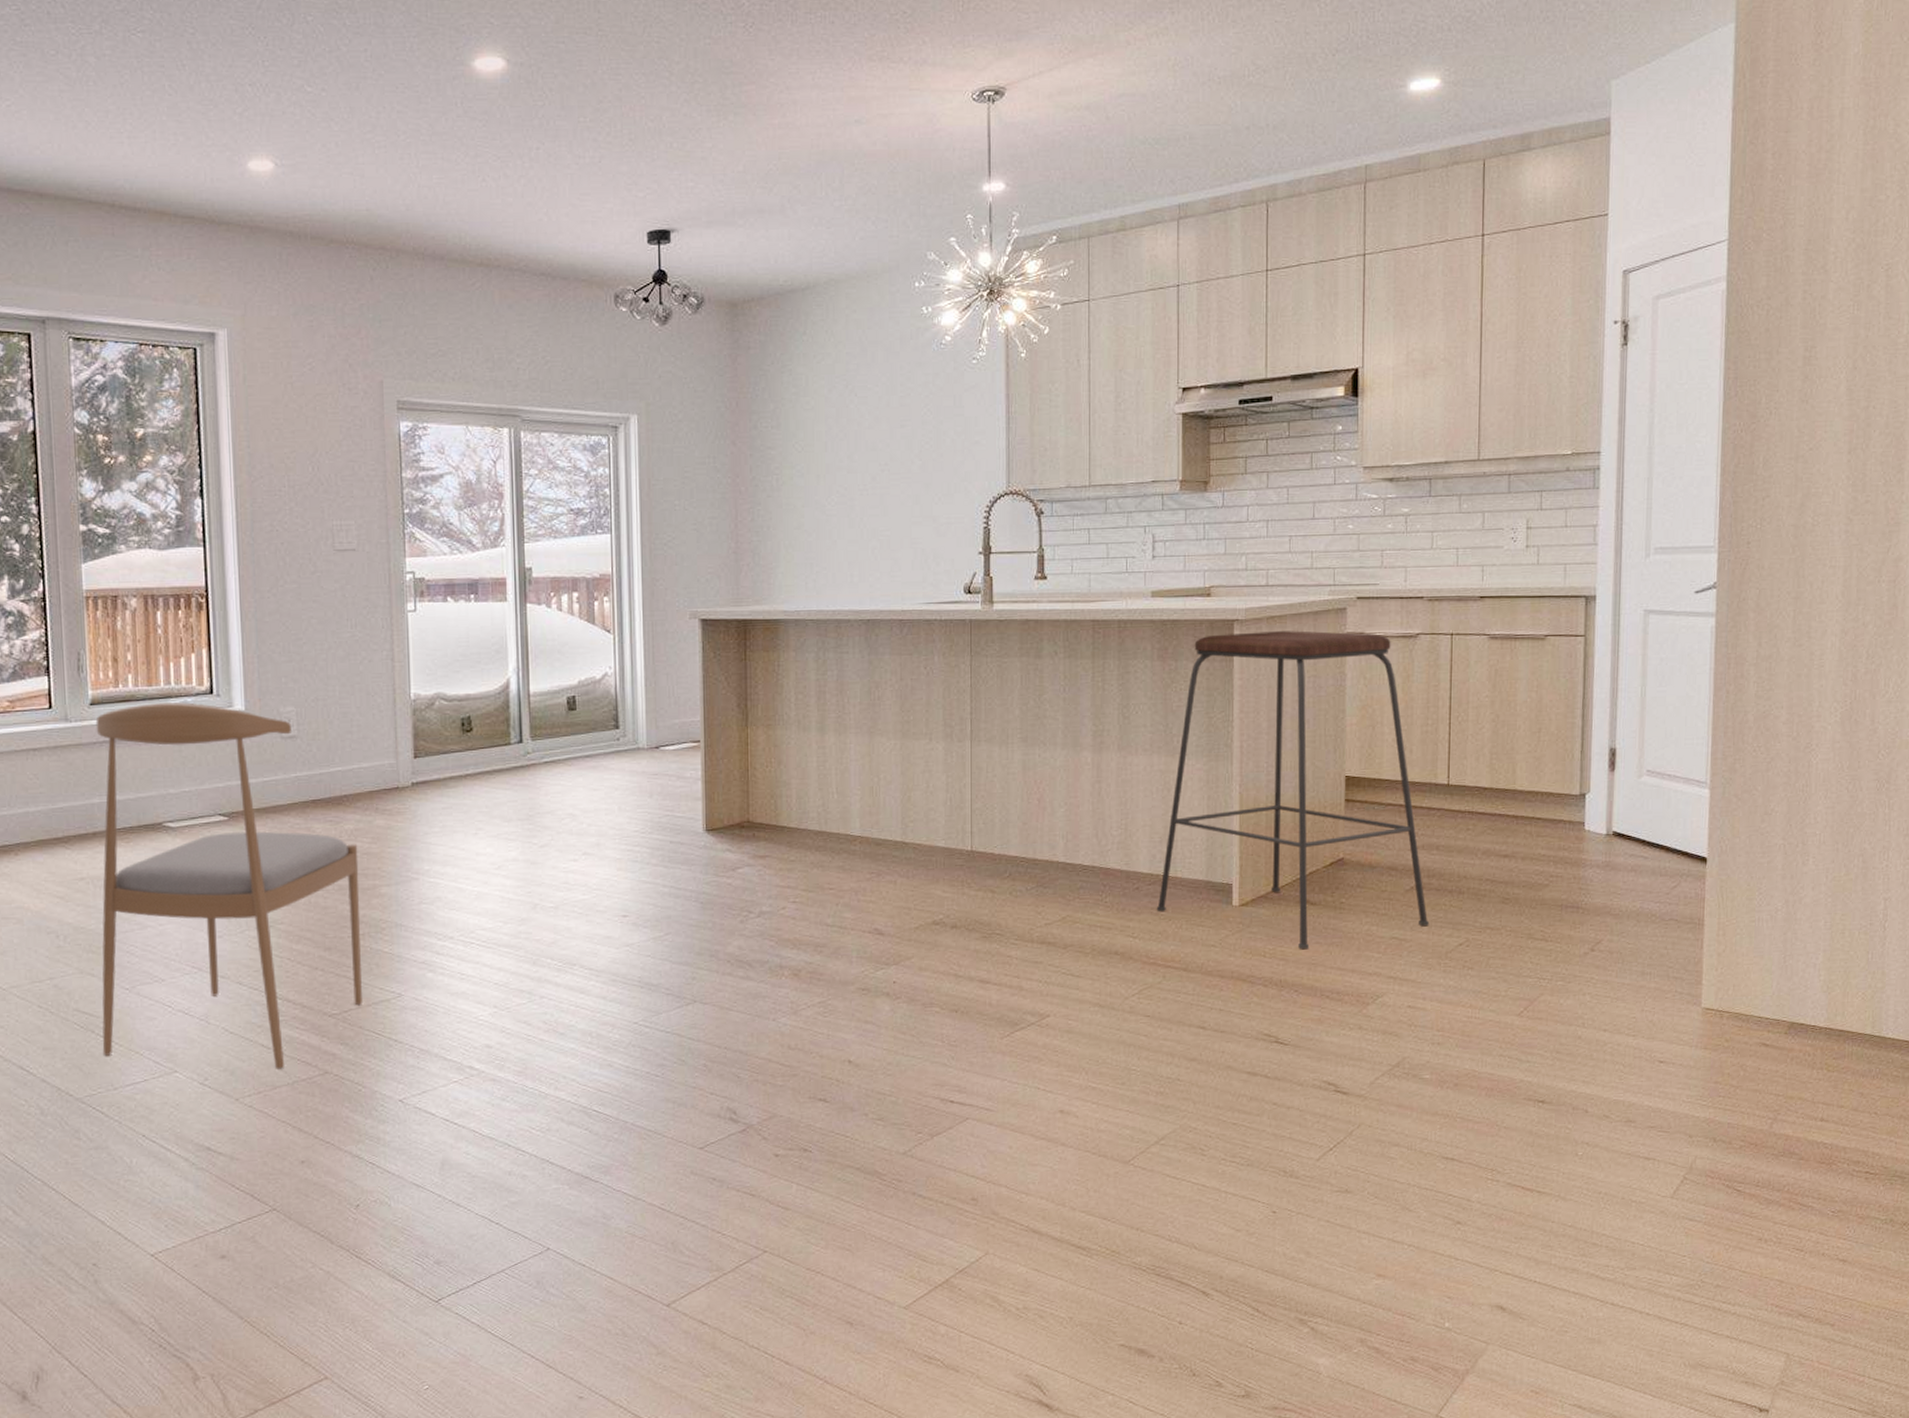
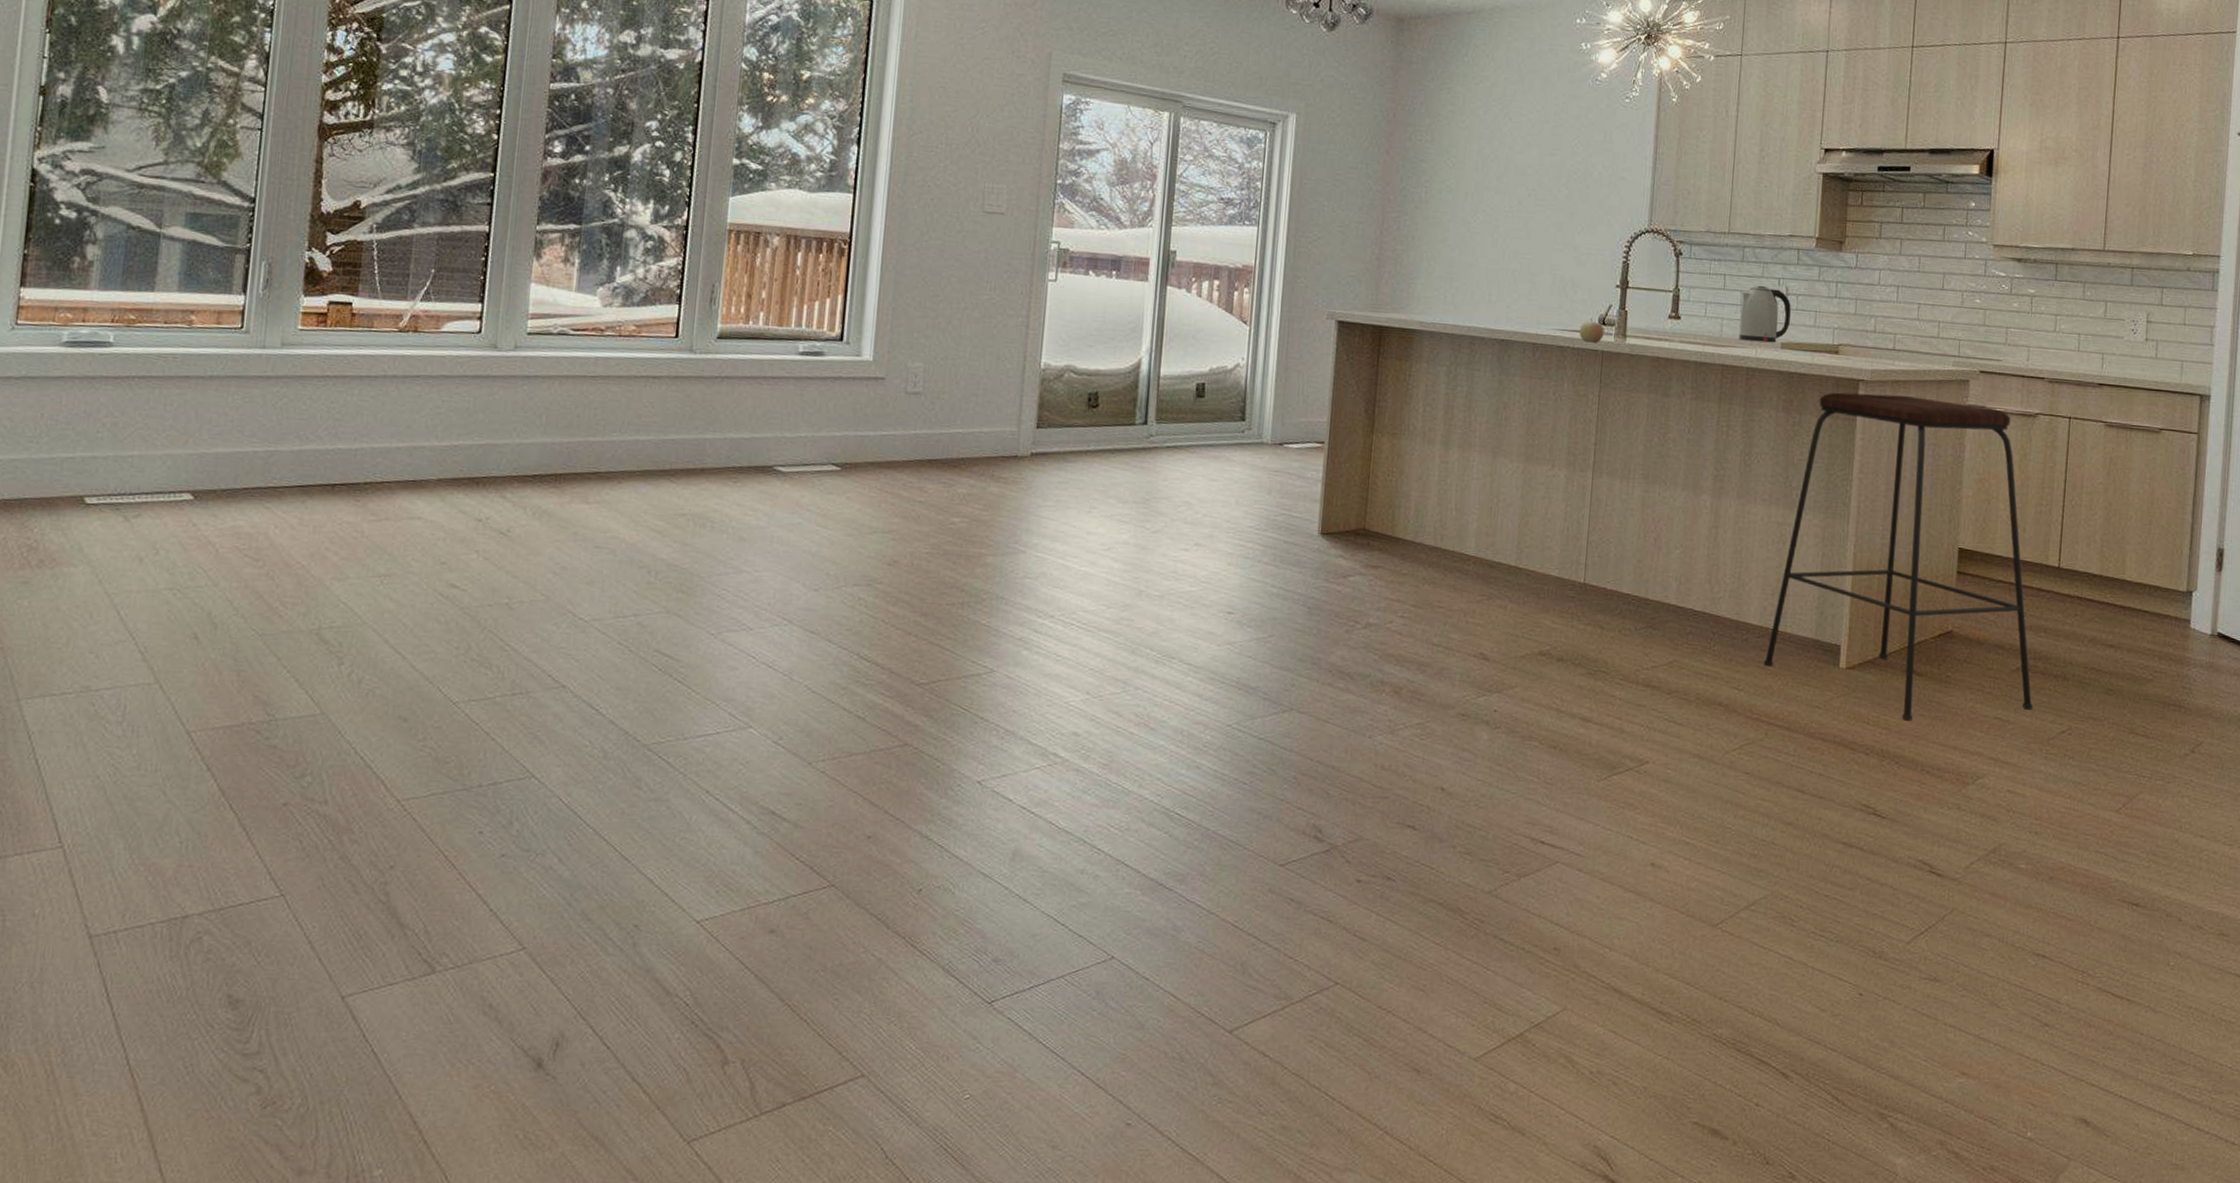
dining chair: present [95,702,362,1069] -> none [677,343,969,736]
fruit: none [945,588,971,613] -> present [1579,318,1605,343]
kettle: none [1108,536,1159,594] -> present [1739,286,1791,343]

